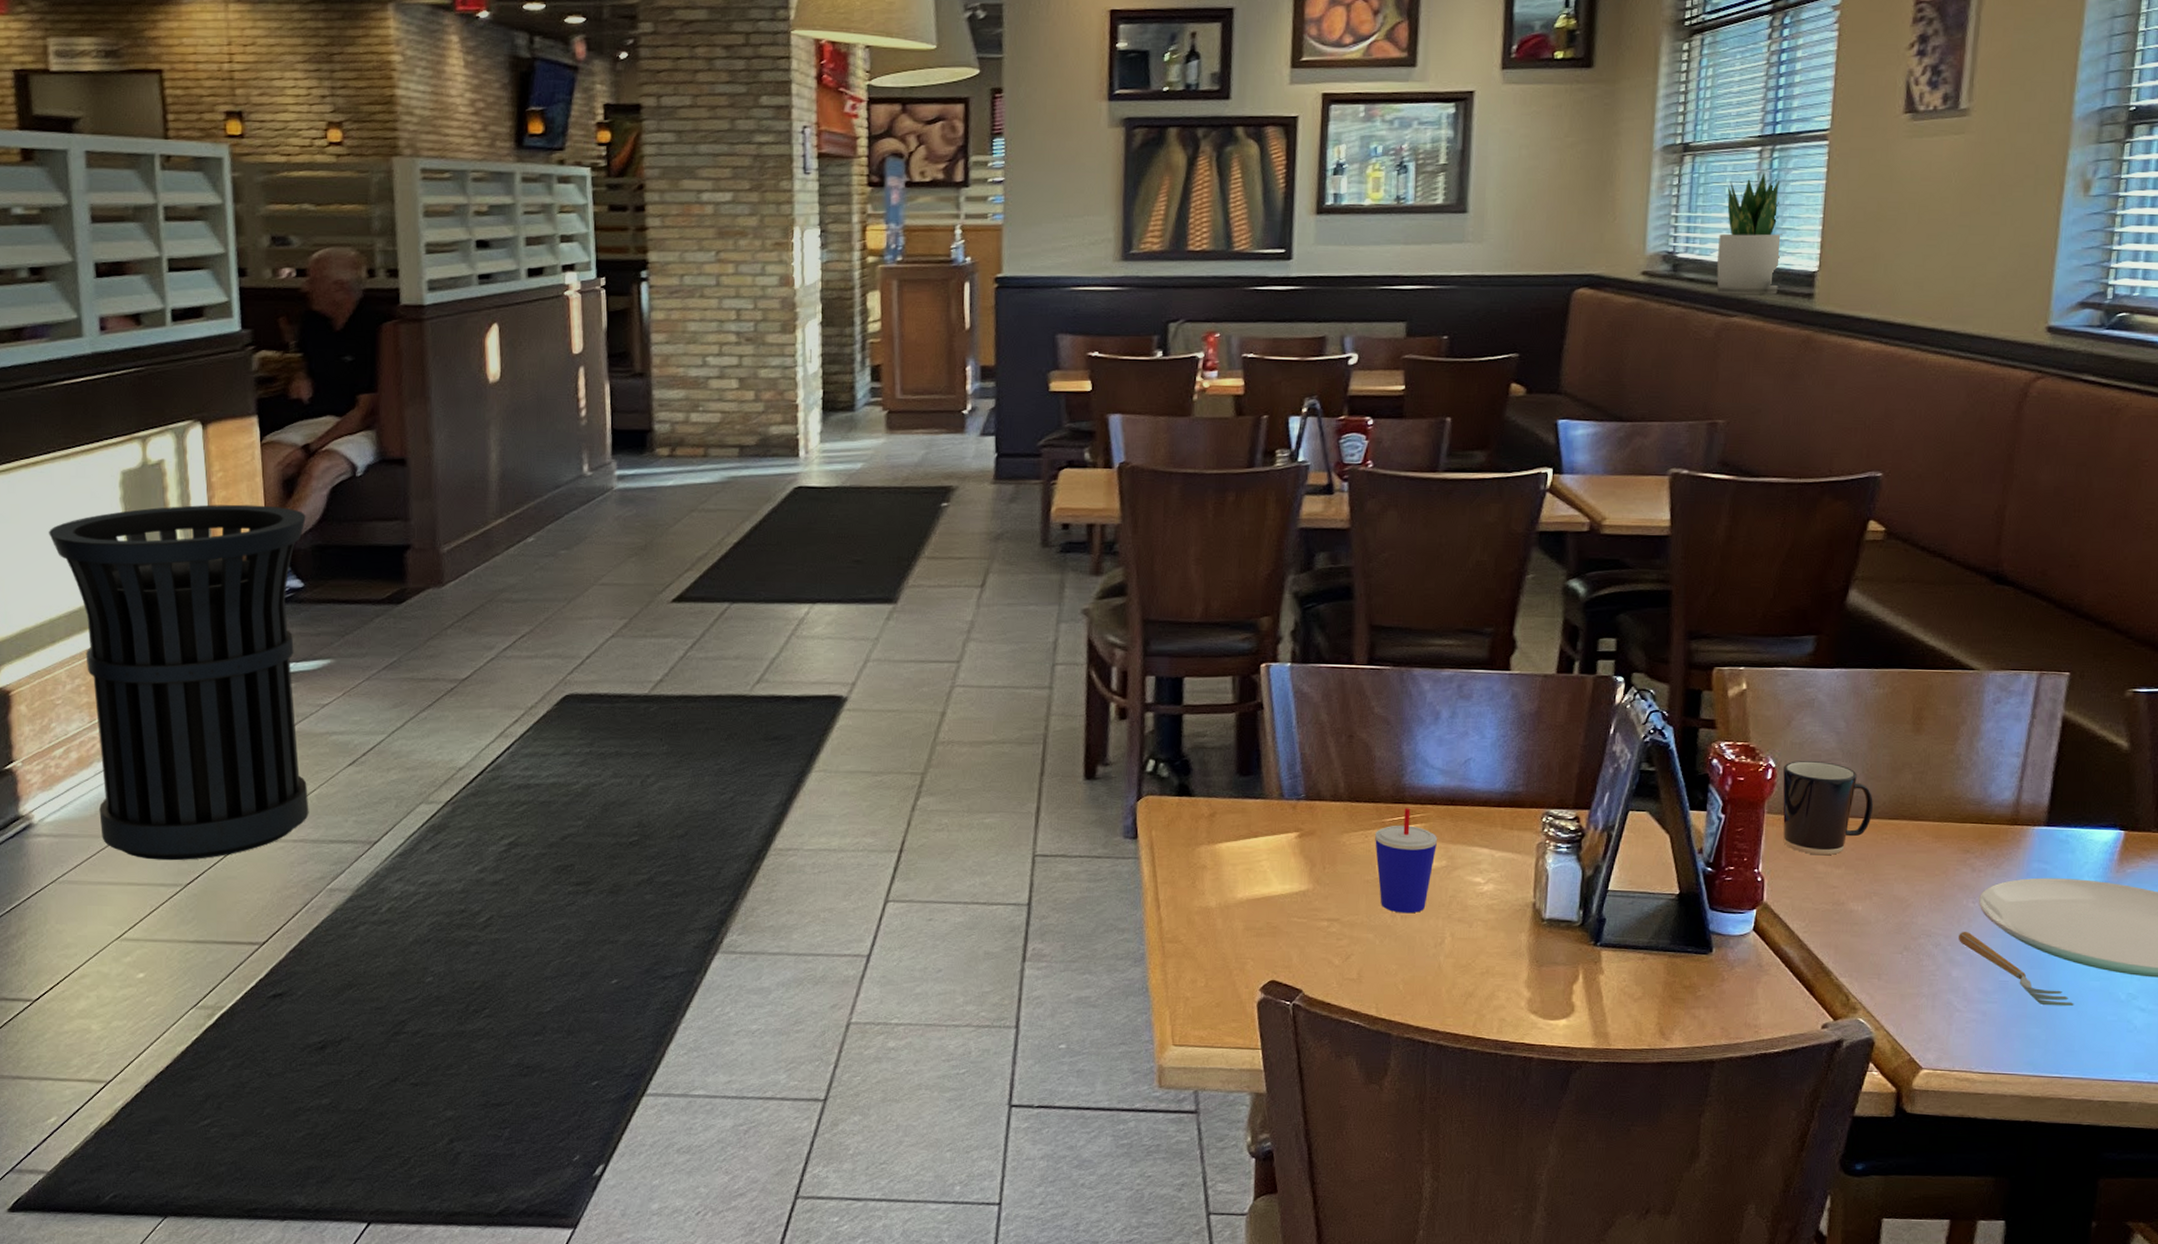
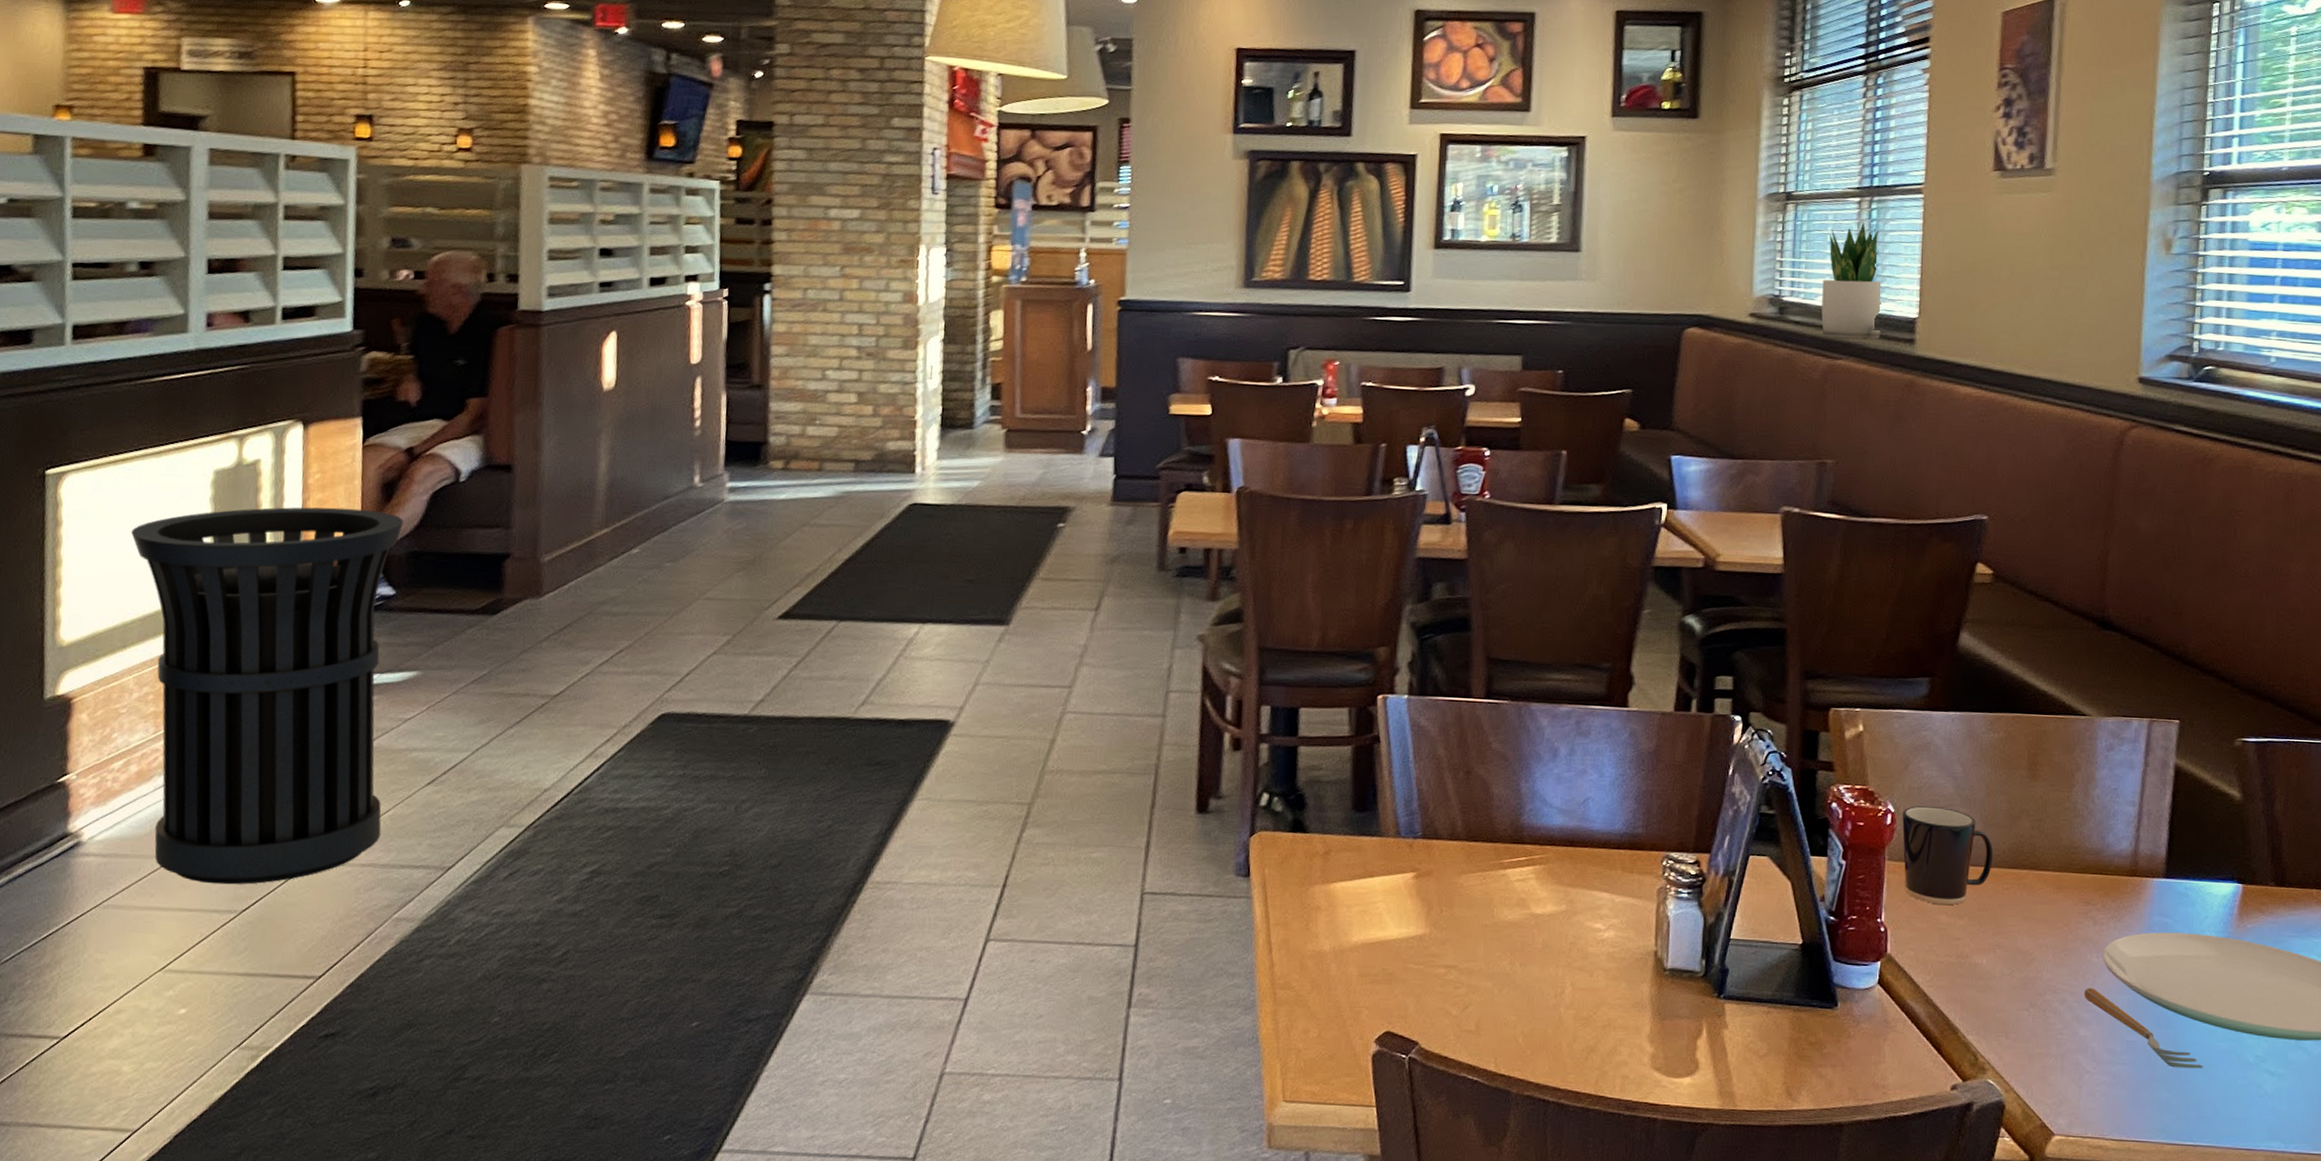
beverage cup: present [1375,808,1438,914] -> none [1493,848,1557,961]

